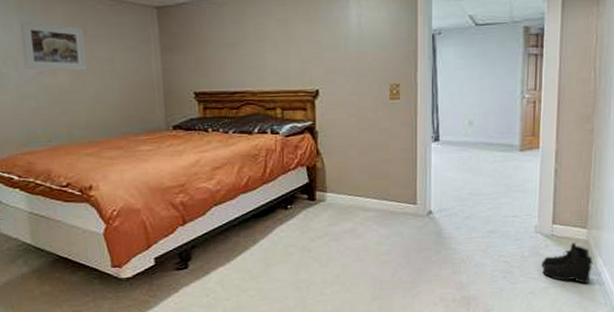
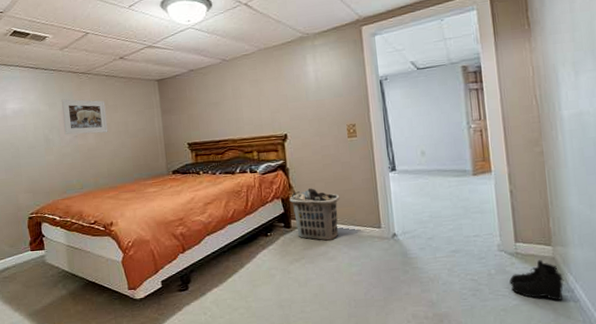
clothes hamper: none [315,156,374,216] -> present [289,188,340,241]

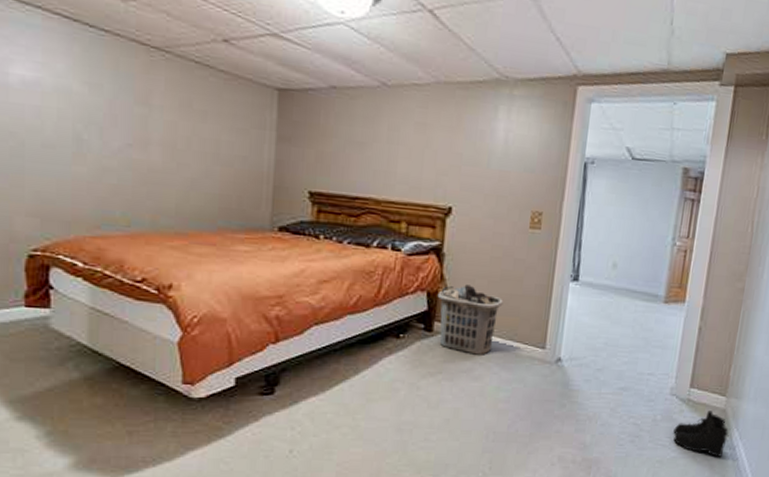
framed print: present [61,99,108,135] -> none [110,81,188,149]

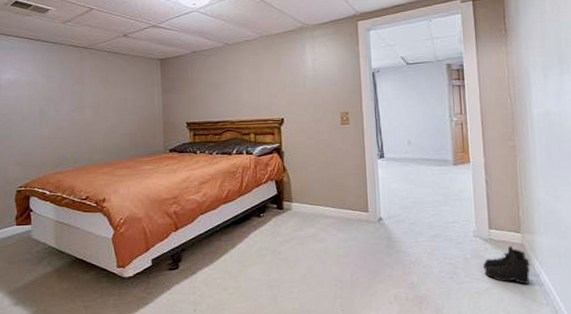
clothes hamper: present [437,284,503,355] -> none [283,171,331,223]

